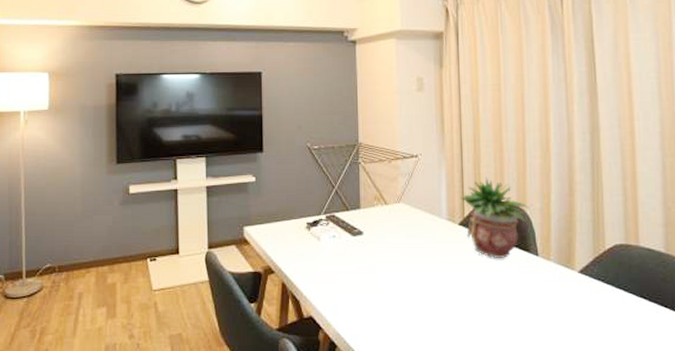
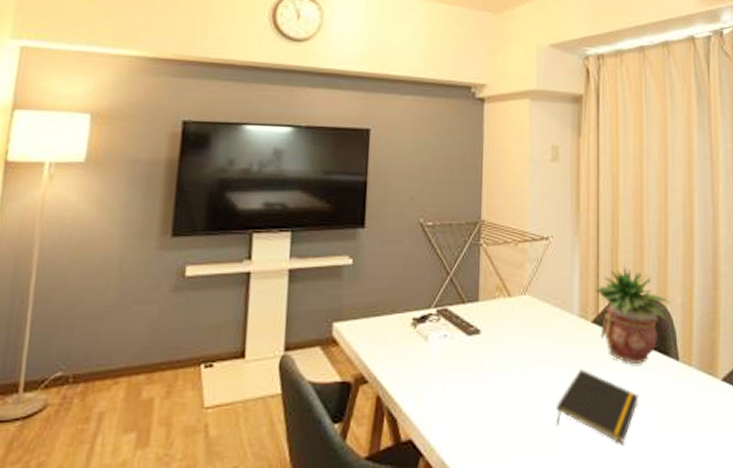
notepad: none [431,262,502,322] -> present [557,368,639,443]

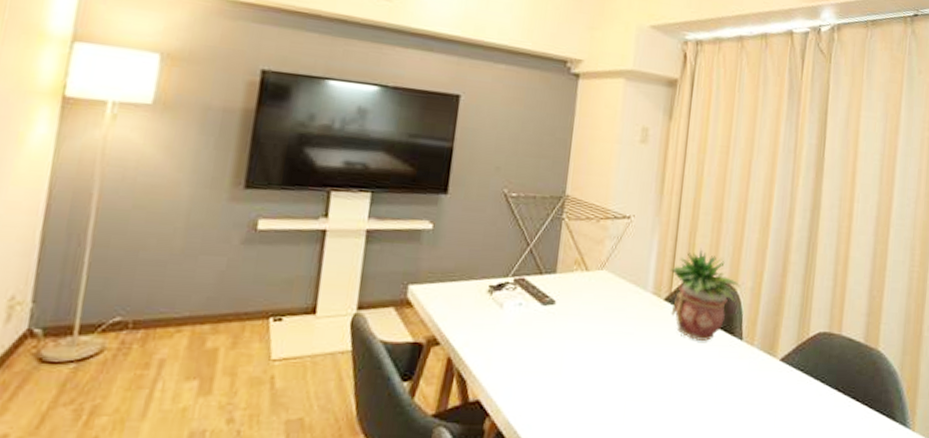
notepad: present [557,368,639,443] -> none [621,342,701,412]

